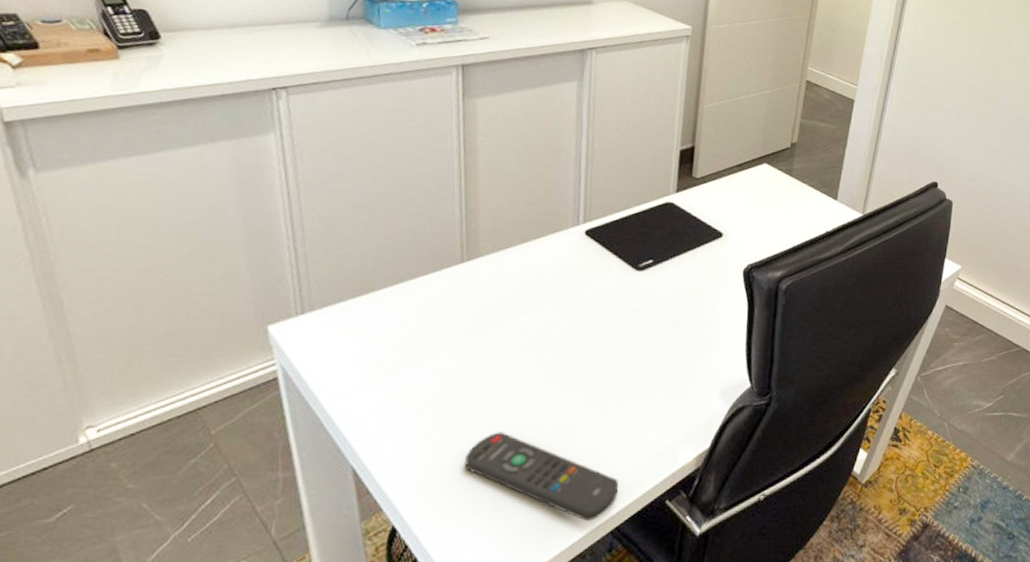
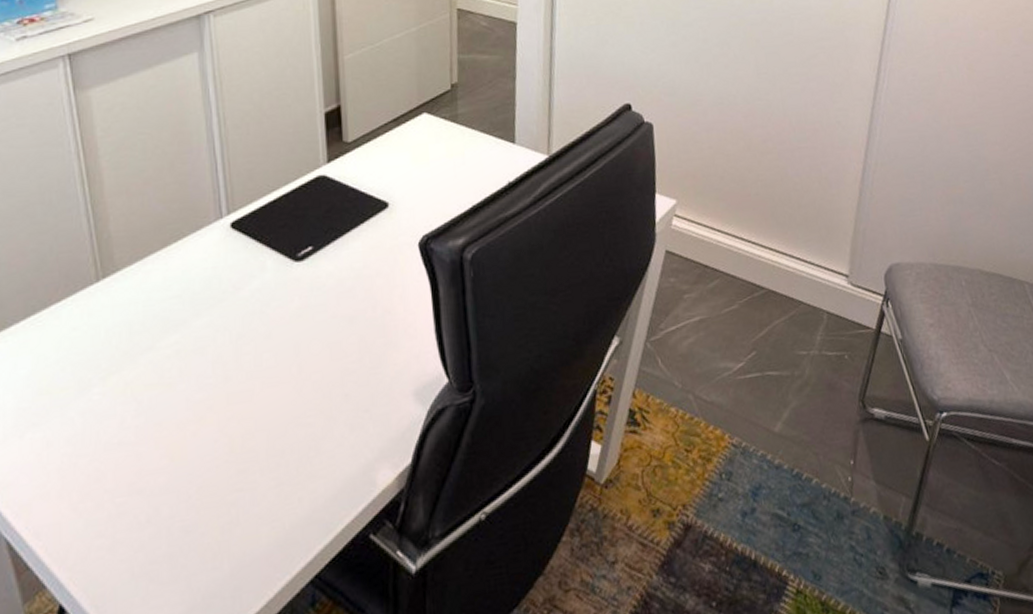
remote control: present [464,431,619,521] -> none [131,475,313,572]

